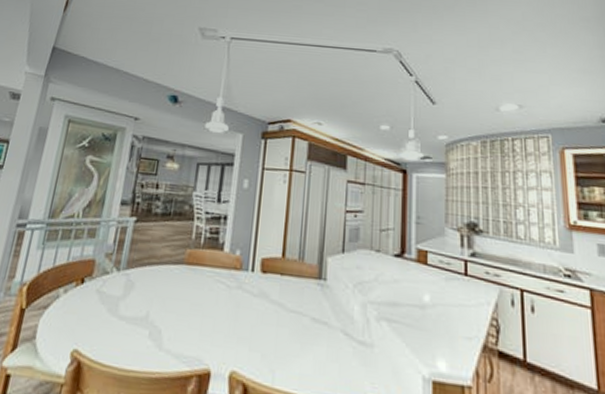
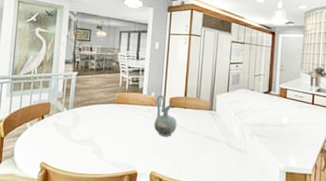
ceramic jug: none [237,253,271,318] -> present [154,94,177,137]

